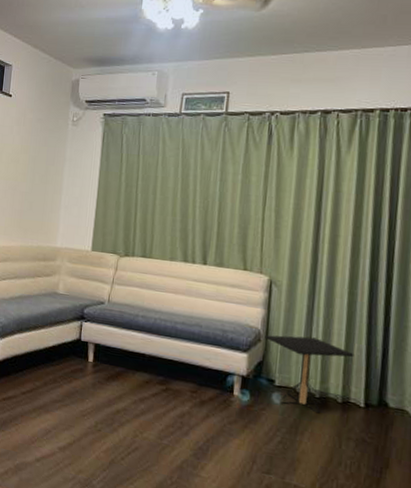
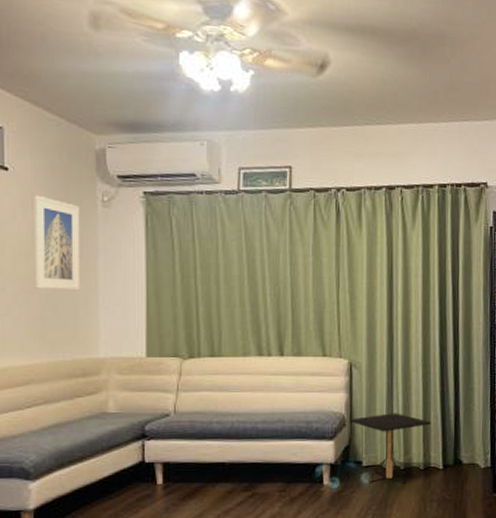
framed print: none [18,115,56,192] -> present [33,194,81,291]

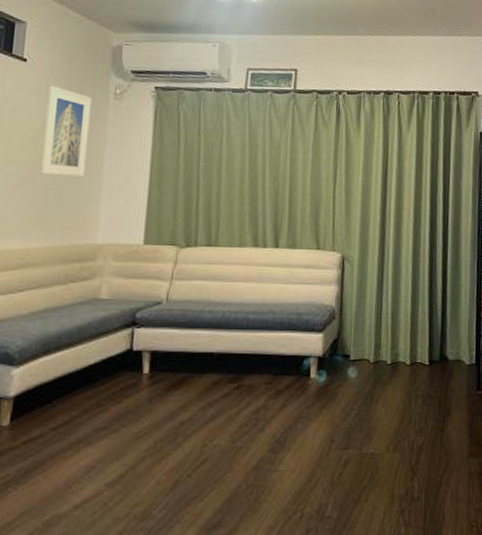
side table: present [349,413,431,484] -> none [339,307,419,379]

